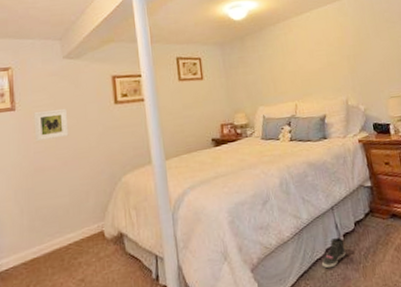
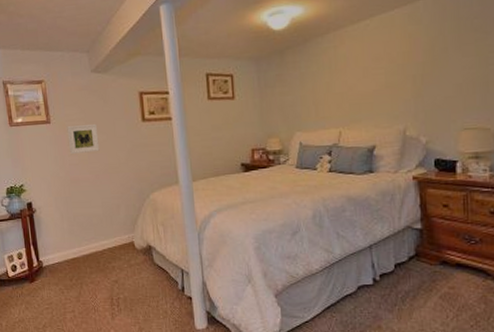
sneaker: present [322,238,346,269] -> none [352,277,380,305]

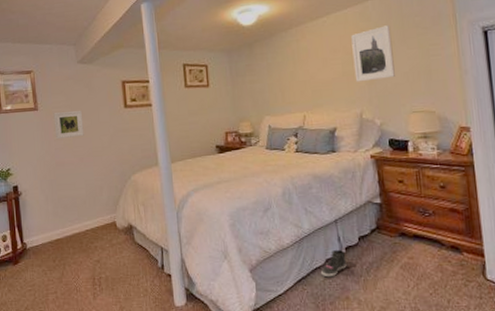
sneaker: none [352,277,380,305] -> present [321,250,347,277]
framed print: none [397,29,446,95] -> present [351,25,395,82]

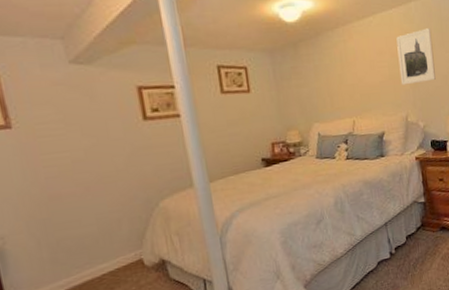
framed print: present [53,111,84,140] -> none [37,126,88,166]
sneaker: present [321,250,347,277] -> none [374,251,397,279]

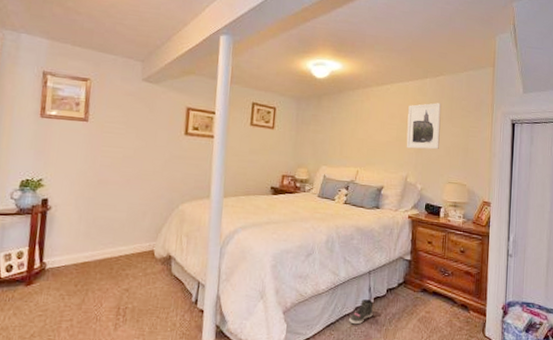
sneaker: none [374,251,397,279] -> present [349,299,374,325]

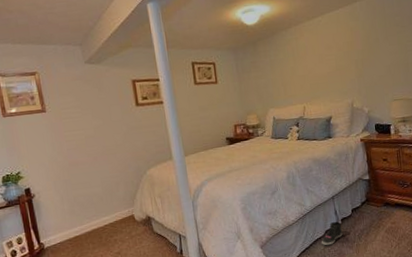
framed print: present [406,103,442,150] -> none [343,24,380,76]

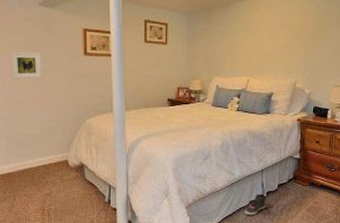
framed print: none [63,111,97,140] -> present [11,52,42,79]

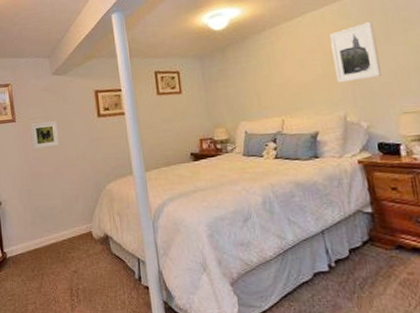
sneaker: present [245,194,266,216] -> none [309,264,338,293]
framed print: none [294,9,330,56] -> present [330,22,381,83]

